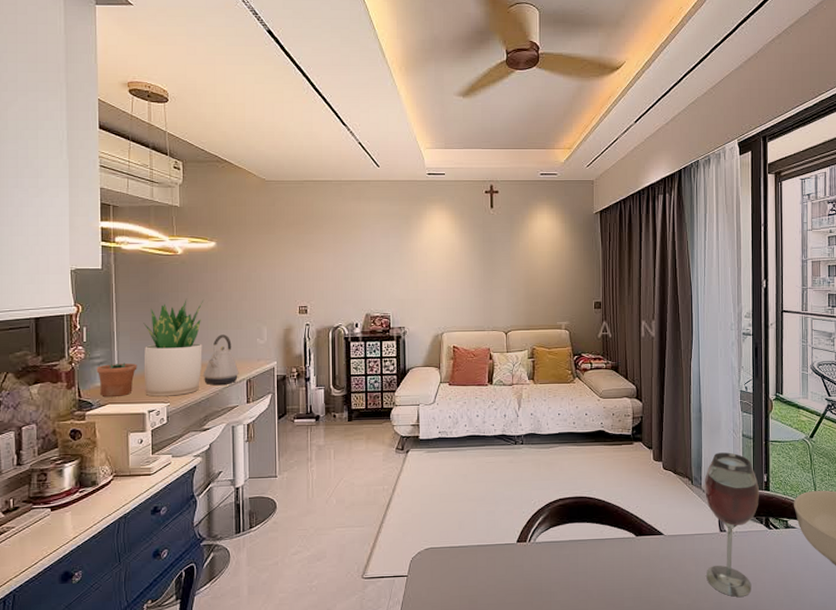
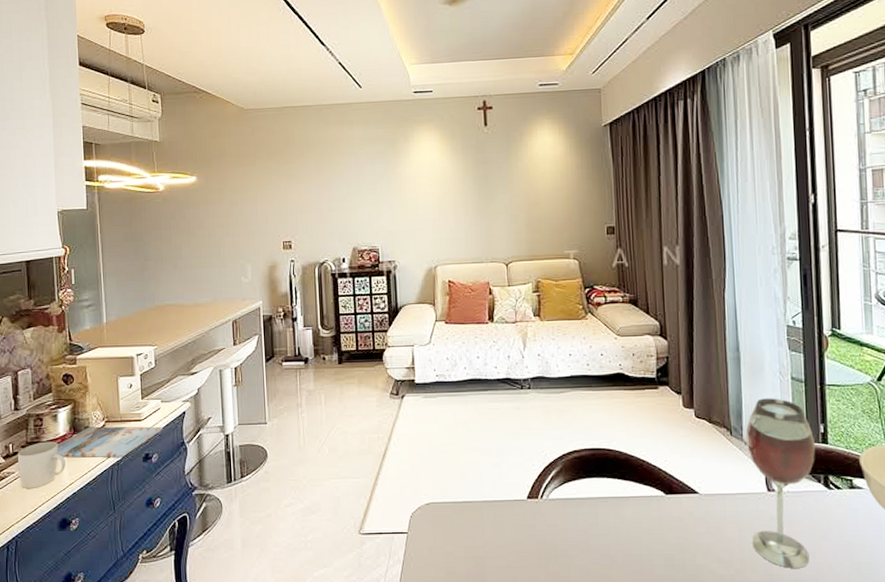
mug: none [18,496,70,543] -> present [17,441,66,489]
magazine: none [61,480,173,512] -> present [57,426,163,458]
planter: present [96,362,137,398] -> none [85,305,124,341]
planter: present [143,298,204,397] -> none [128,236,188,340]
kettle: present [203,334,239,386] -> none [188,273,225,327]

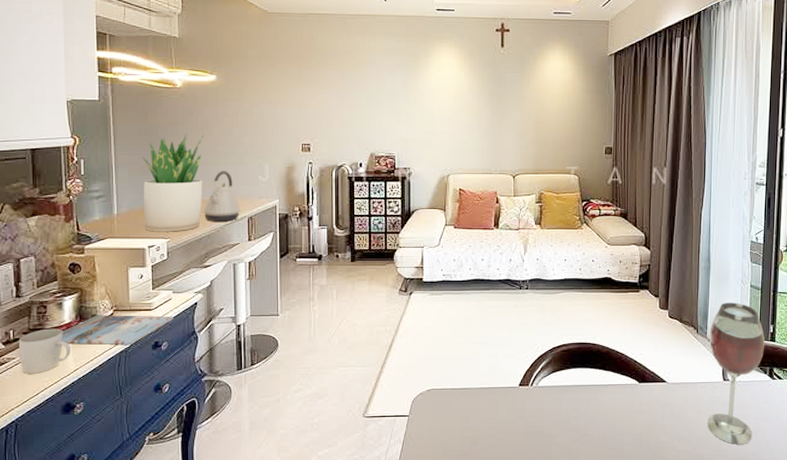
planter: none [128,236,188,340] -> present [142,133,205,232]
kettle: none [188,273,225,327] -> present [203,171,241,223]

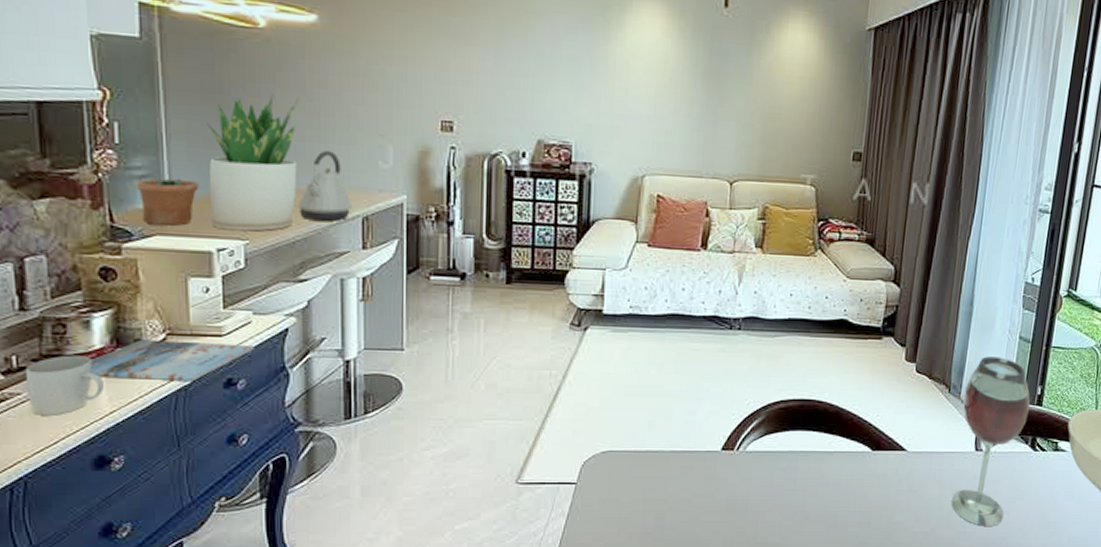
planter: none [95,197,137,232] -> present [136,178,199,227]

